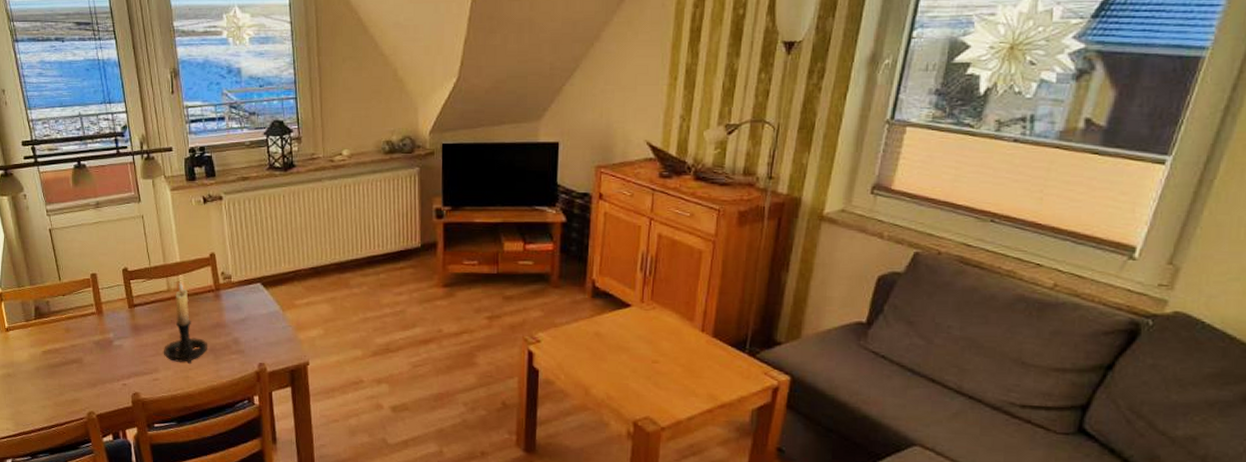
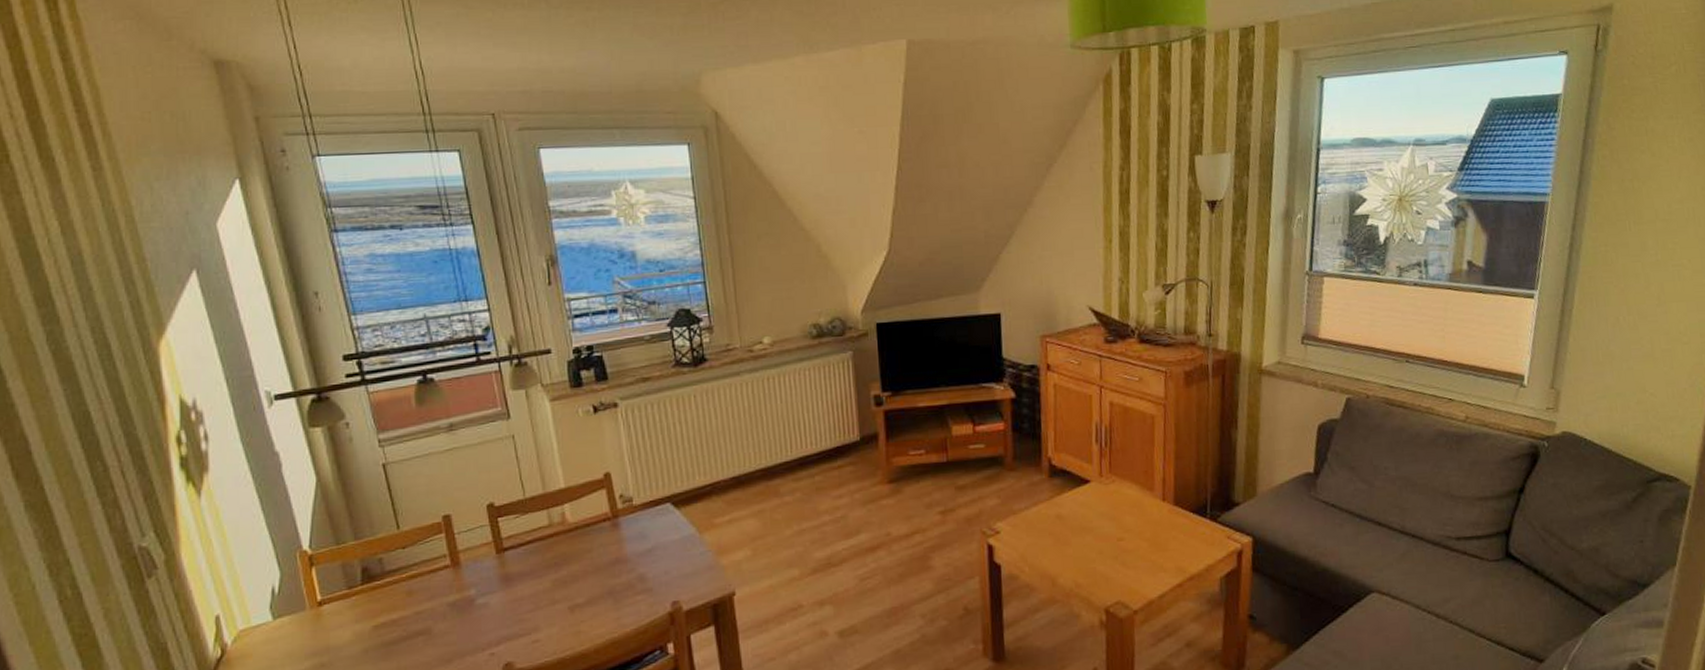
candle holder: present [163,281,207,364] -> none [545,511,604,615]

